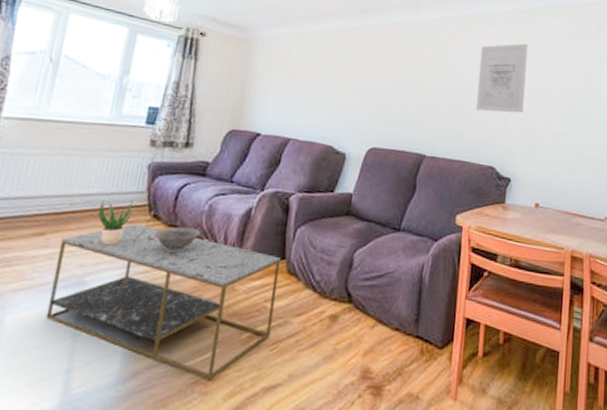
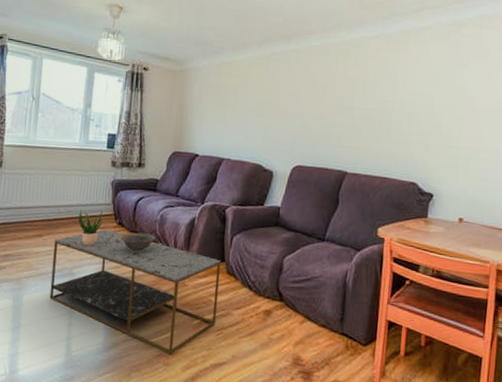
wall art: present [476,43,528,113] -> none [397,58,454,130]

